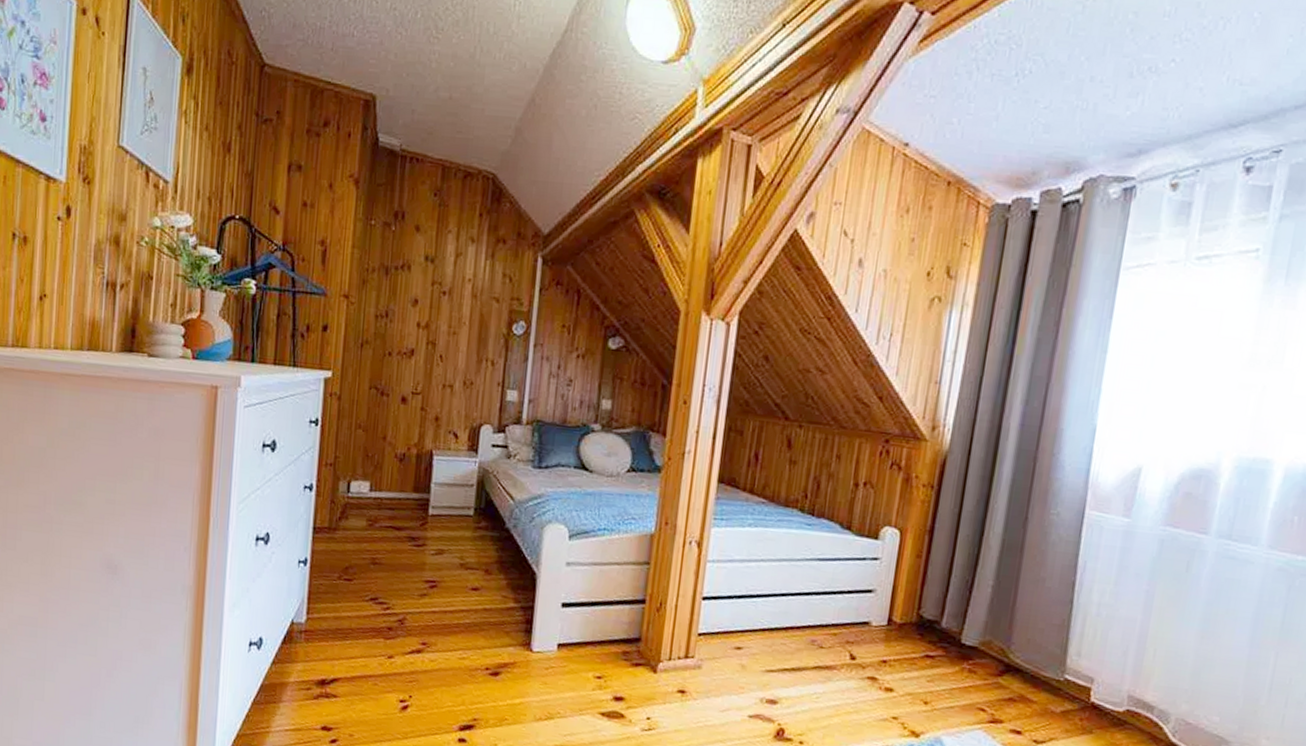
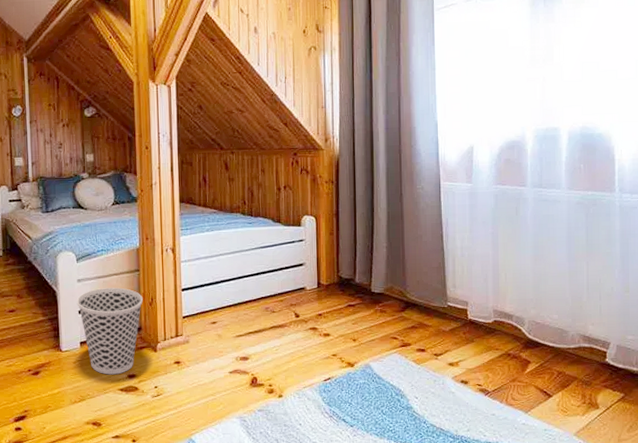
wastebasket: none [560,578,649,694] -> present [76,287,143,375]

